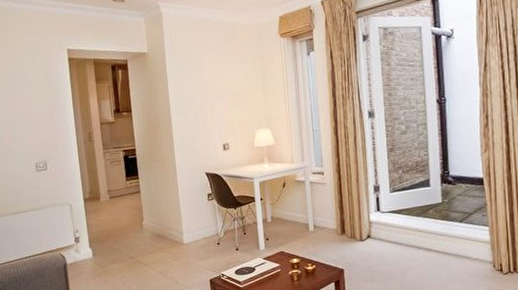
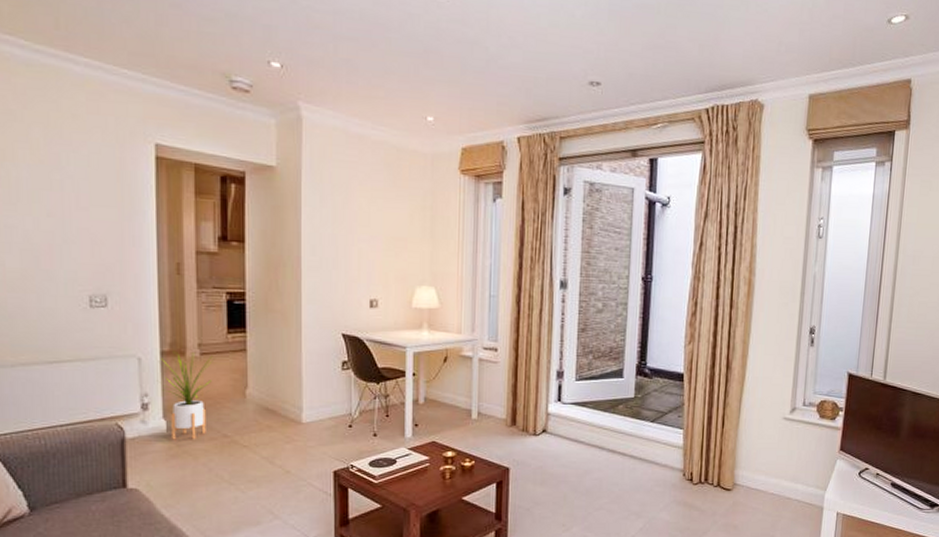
house plant: none [83,197,120,263] -> present [160,352,215,440]

